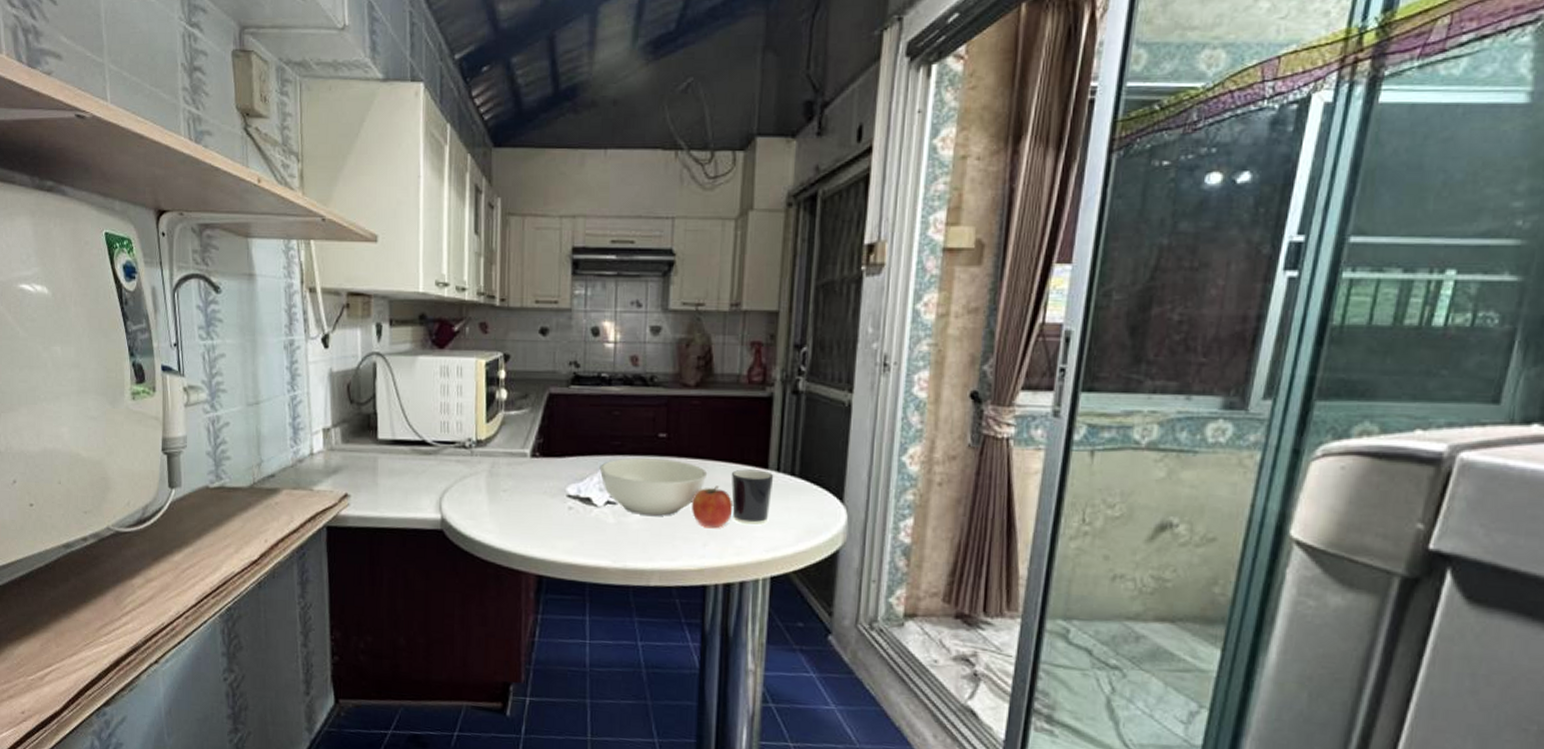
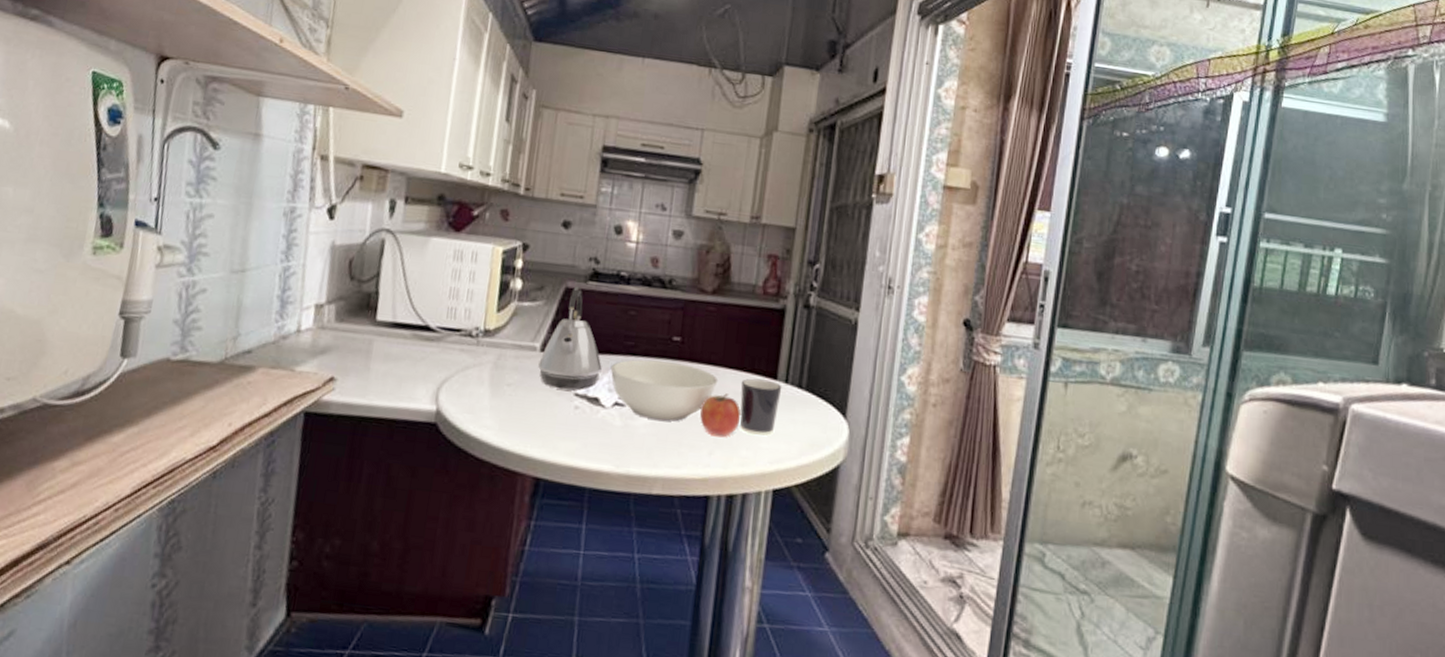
kettle: none [530,391,591,493] -> present [538,286,602,391]

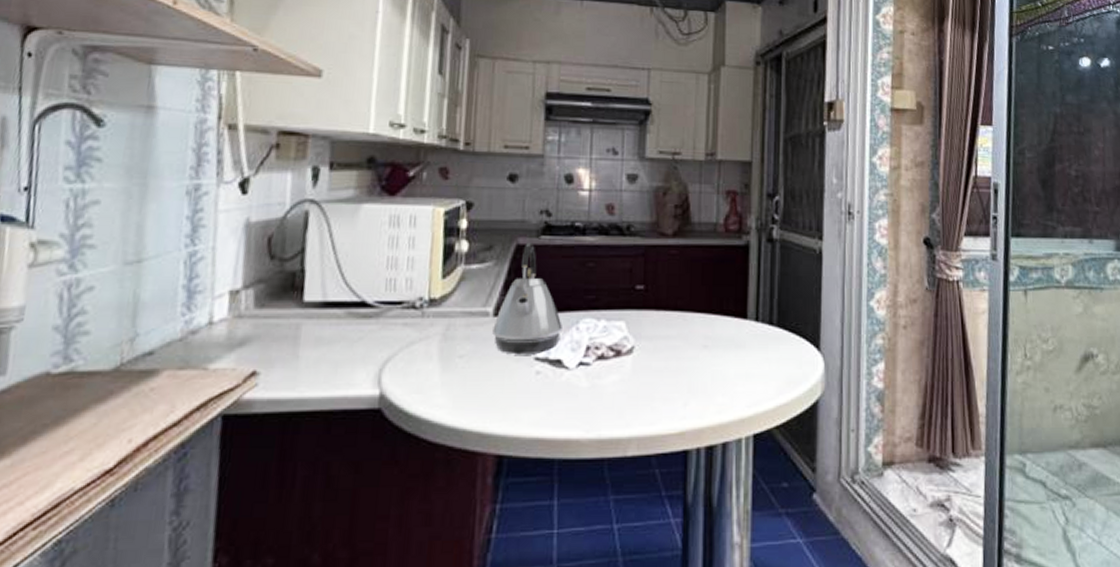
bowl: present [610,359,719,422] -> none [571,313,687,377]
fruit: present [699,393,741,436] -> none [670,339,714,385]
mug: present [739,378,782,437] -> none [710,320,753,380]

